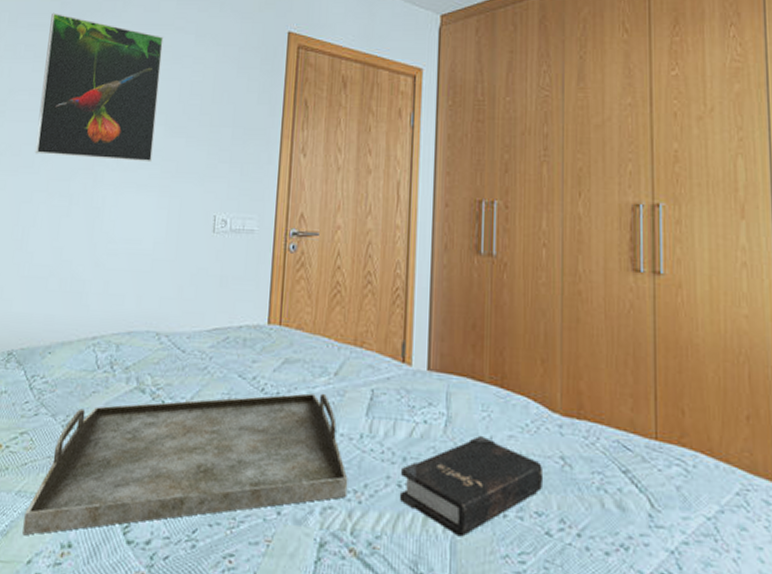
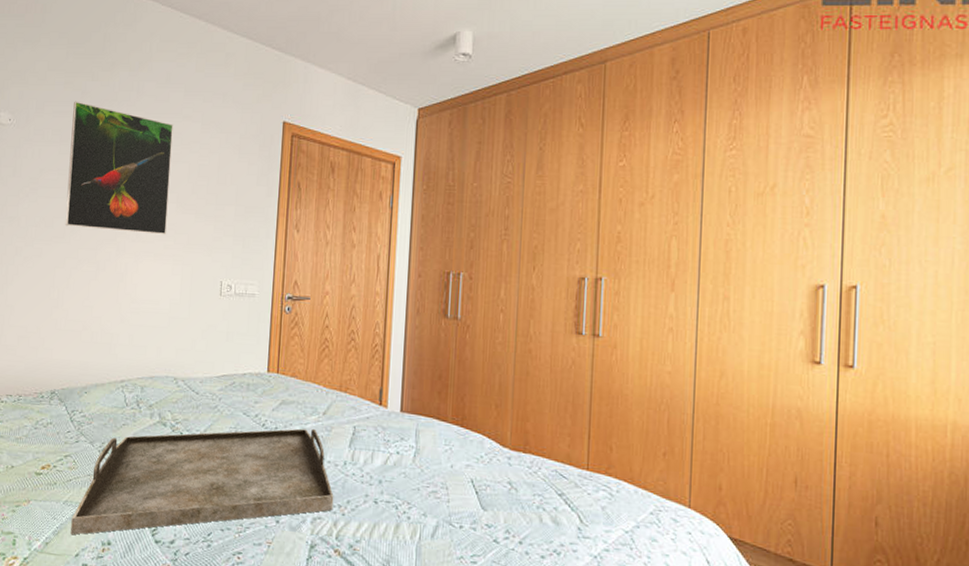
hardback book: present [399,435,544,537] -> none [375,464,494,543]

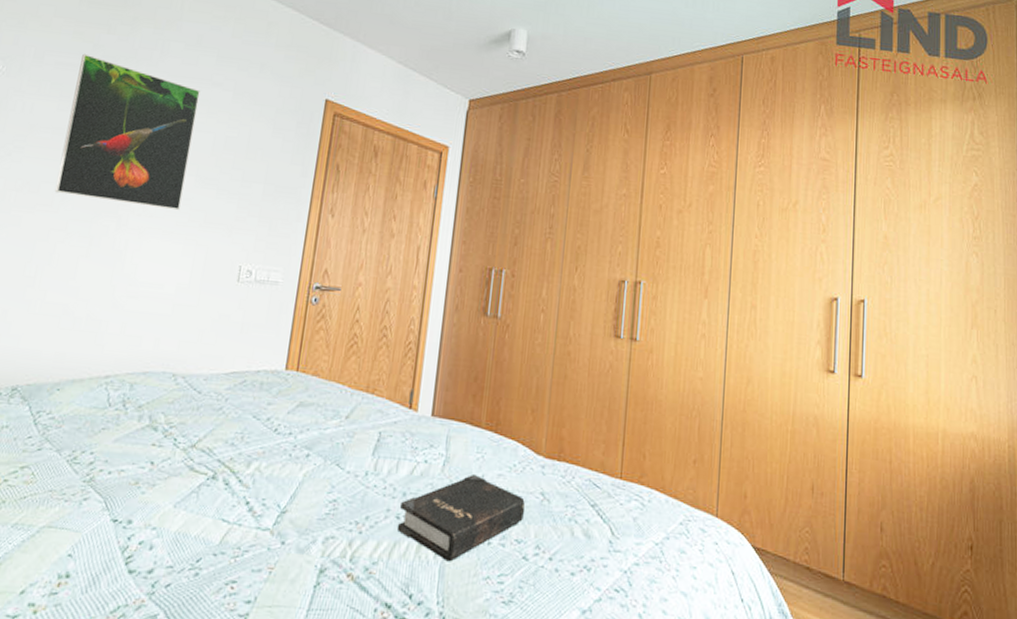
serving tray: present [70,428,334,535] -> none [17,434,351,567]
hardback book: none [375,464,494,543] -> present [397,473,526,562]

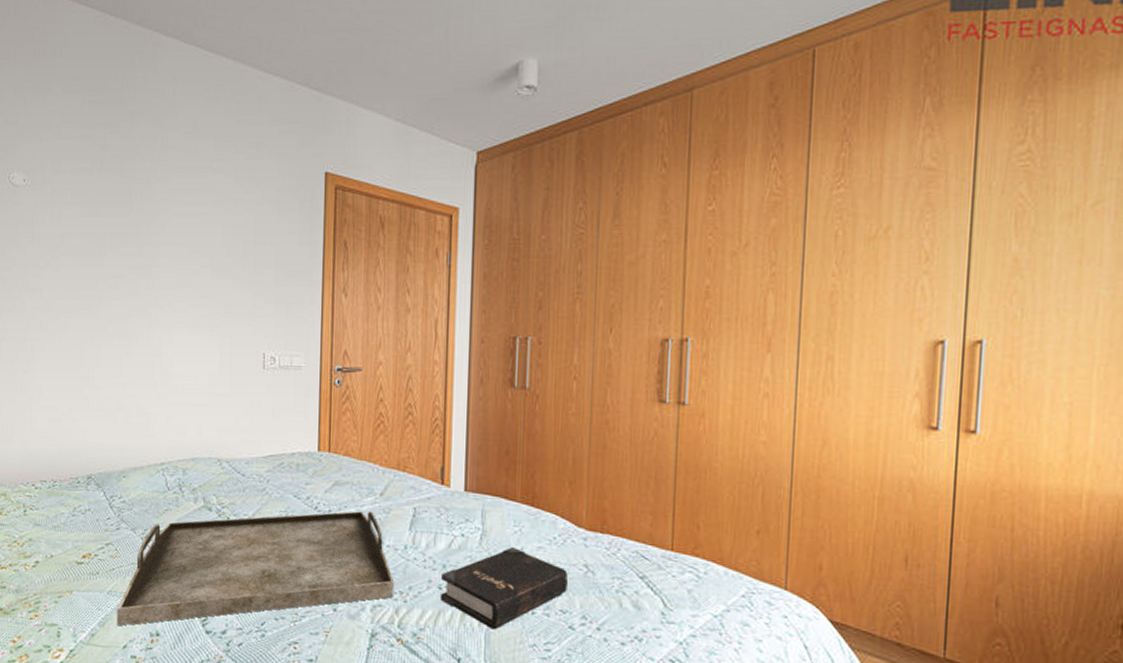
serving tray: none [17,434,351,567] -> present [117,511,395,626]
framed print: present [54,53,200,211] -> none [91,156,203,304]

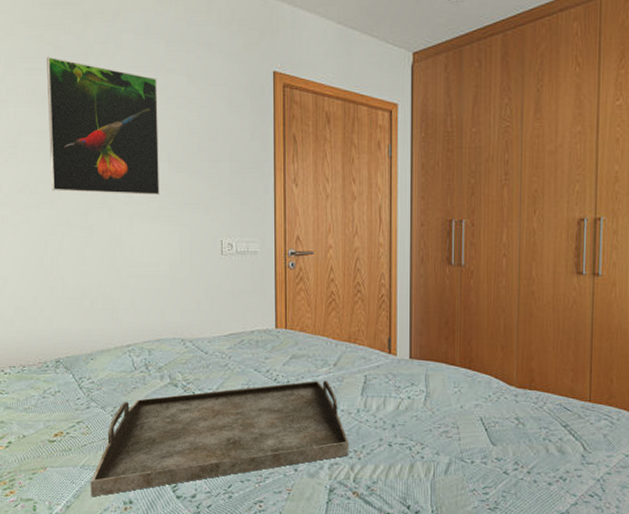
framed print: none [91,156,203,304] -> present [47,56,160,196]
hardback book: present [440,546,569,630] -> none [390,405,503,479]

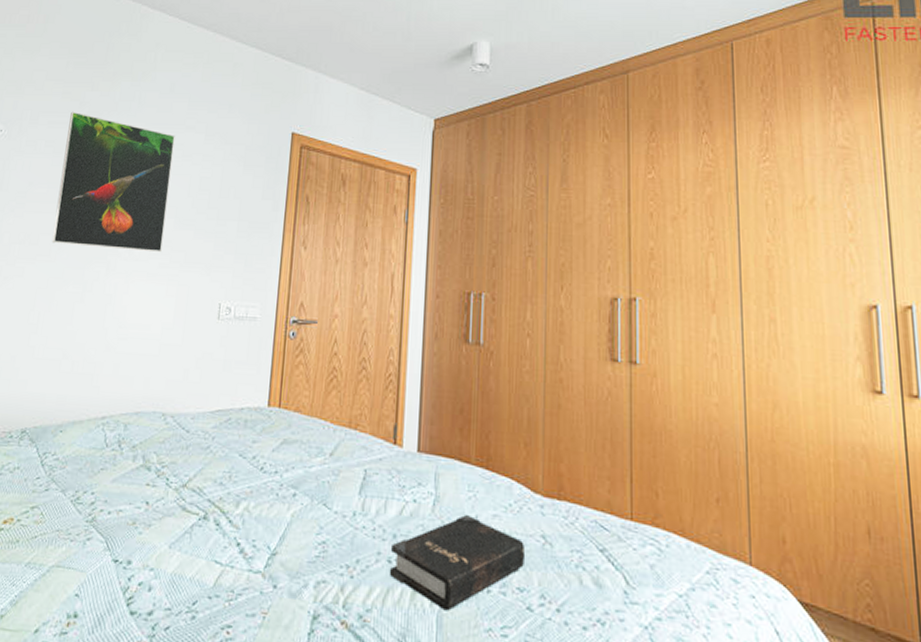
serving tray: present [90,380,349,497] -> none [31,472,341,606]
hardback book: none [390,405,503,479] -> present [389,514,526,611]

